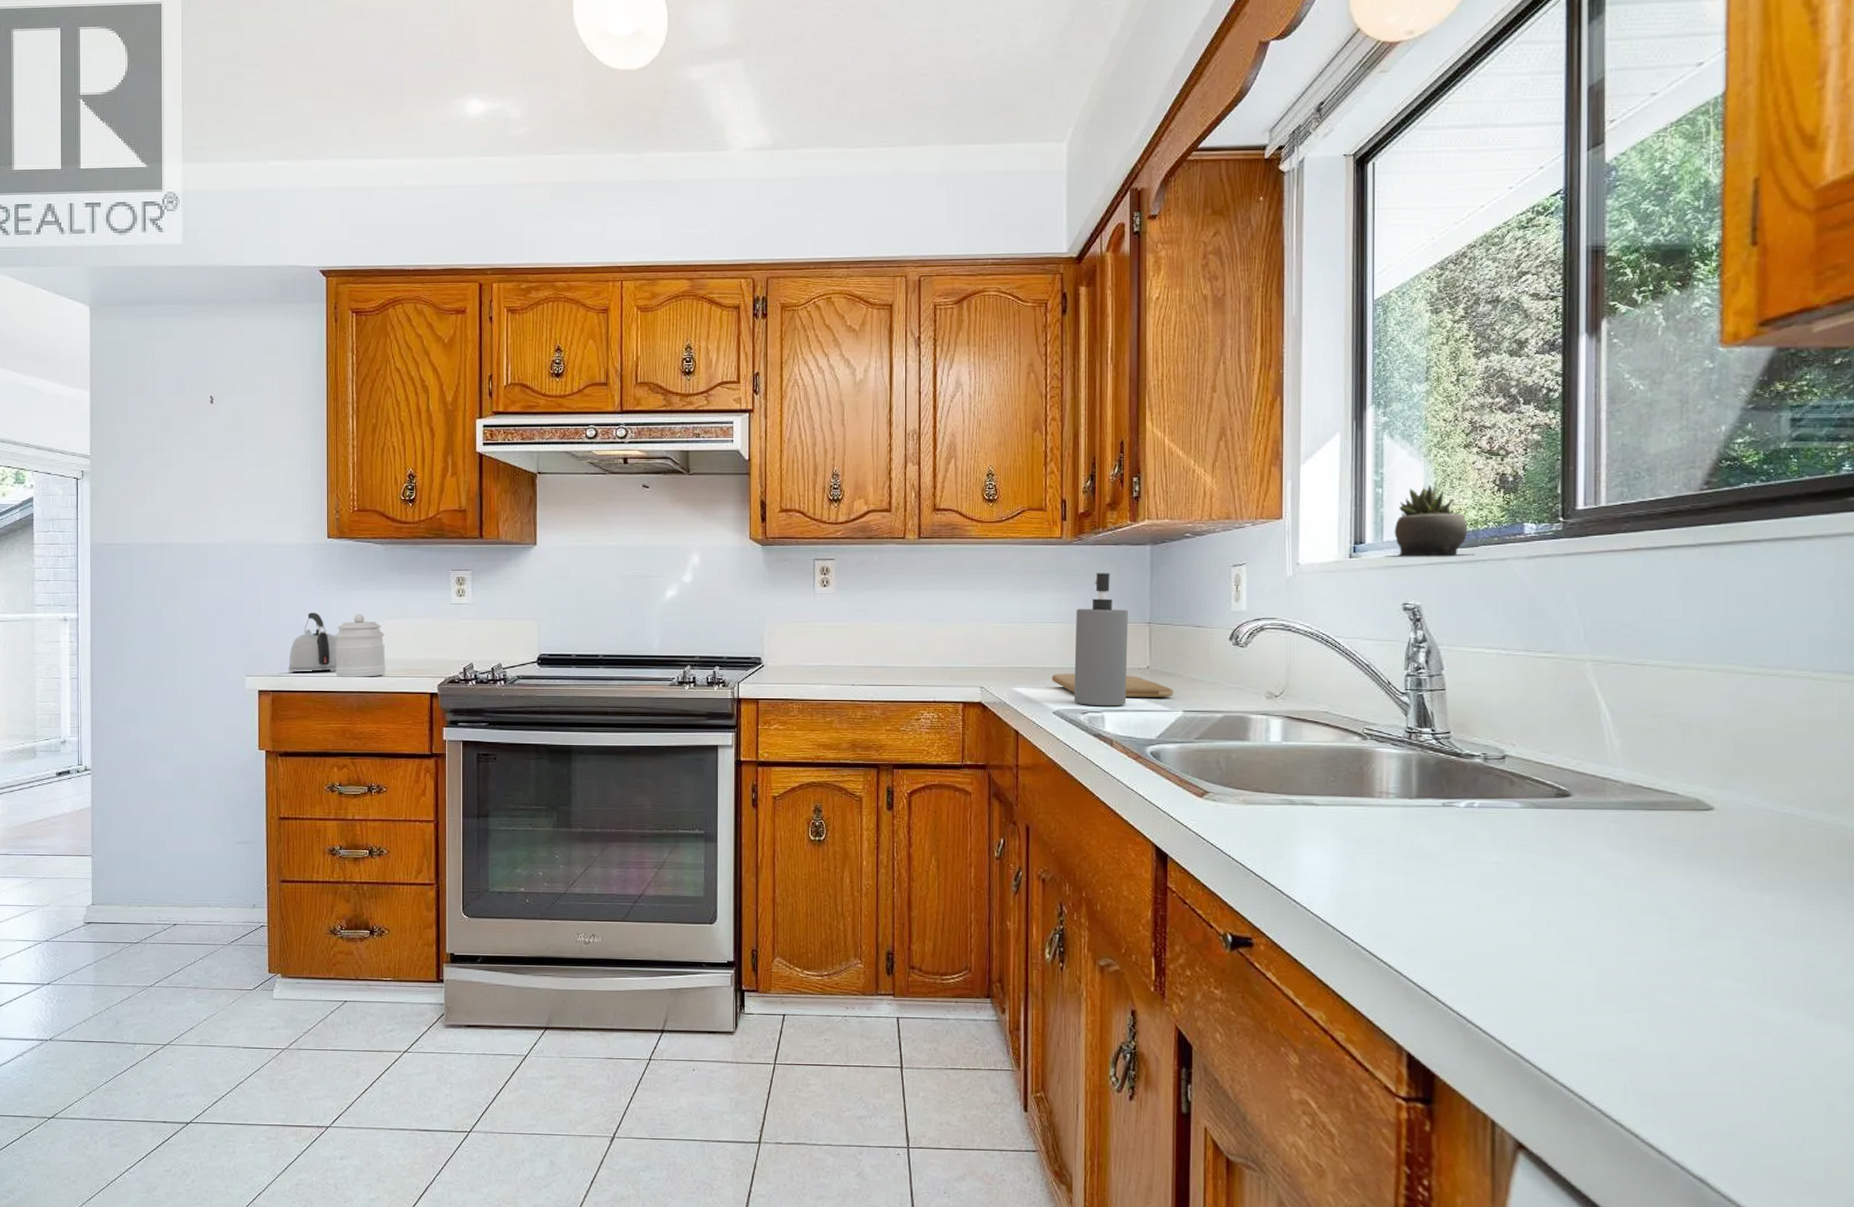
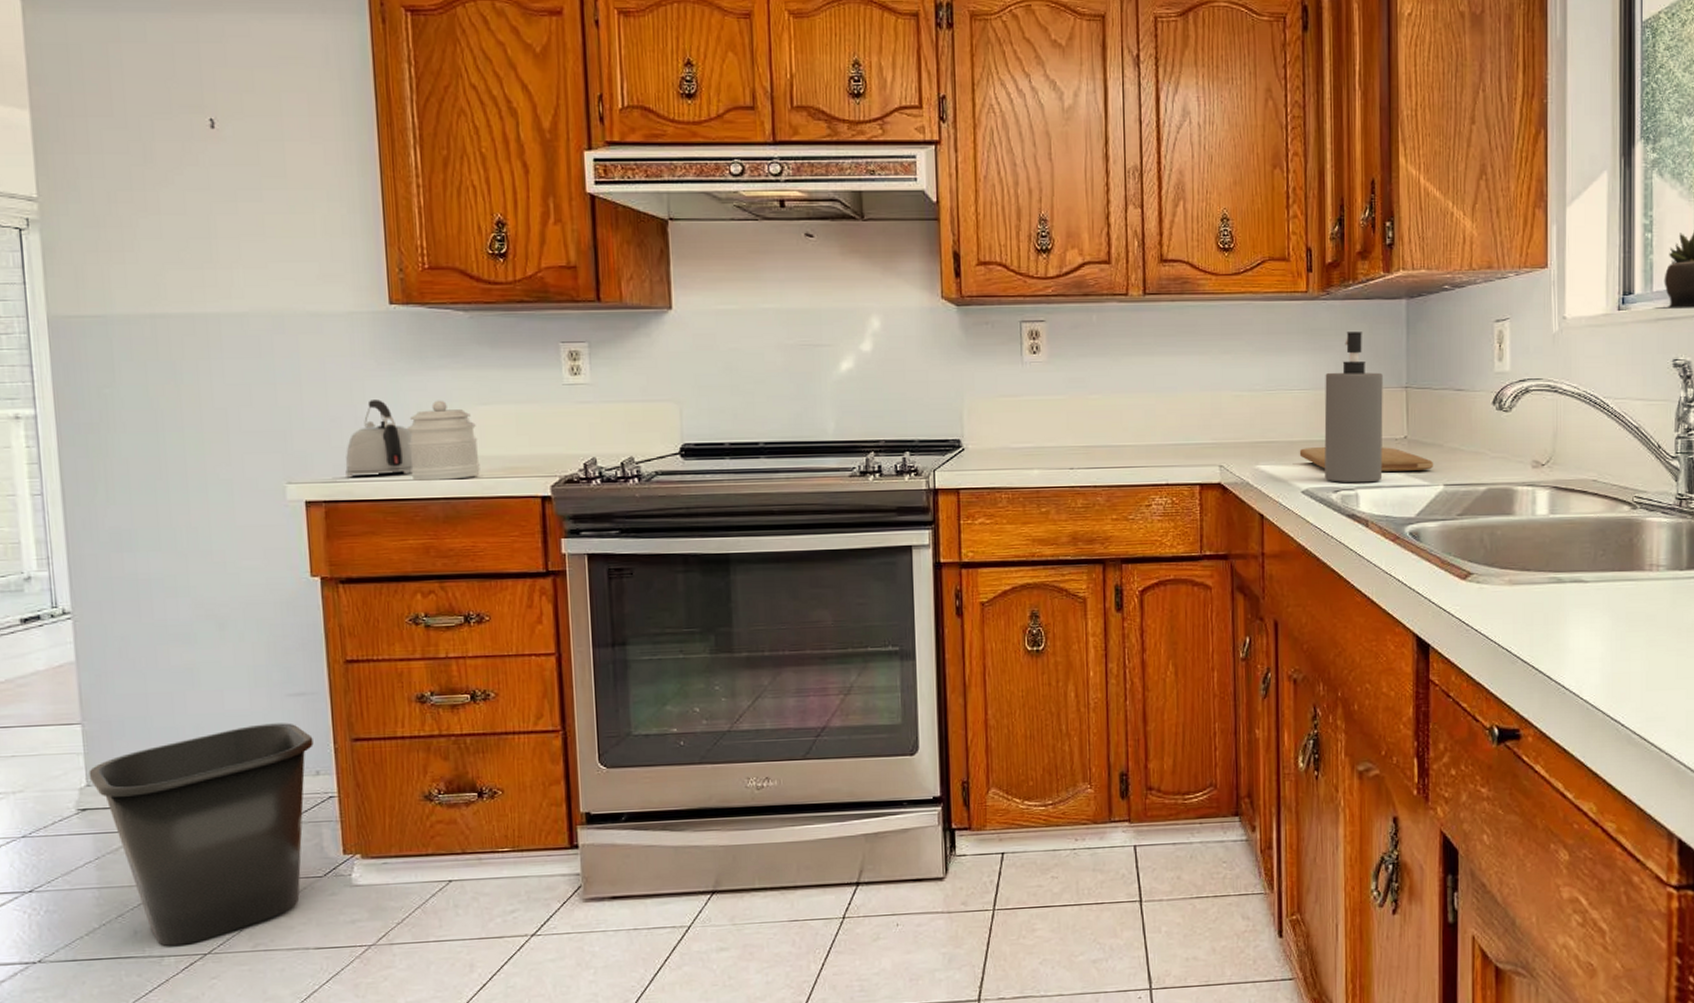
waste bin: none [94,864,252,1037] -> present [88,723,314,947]

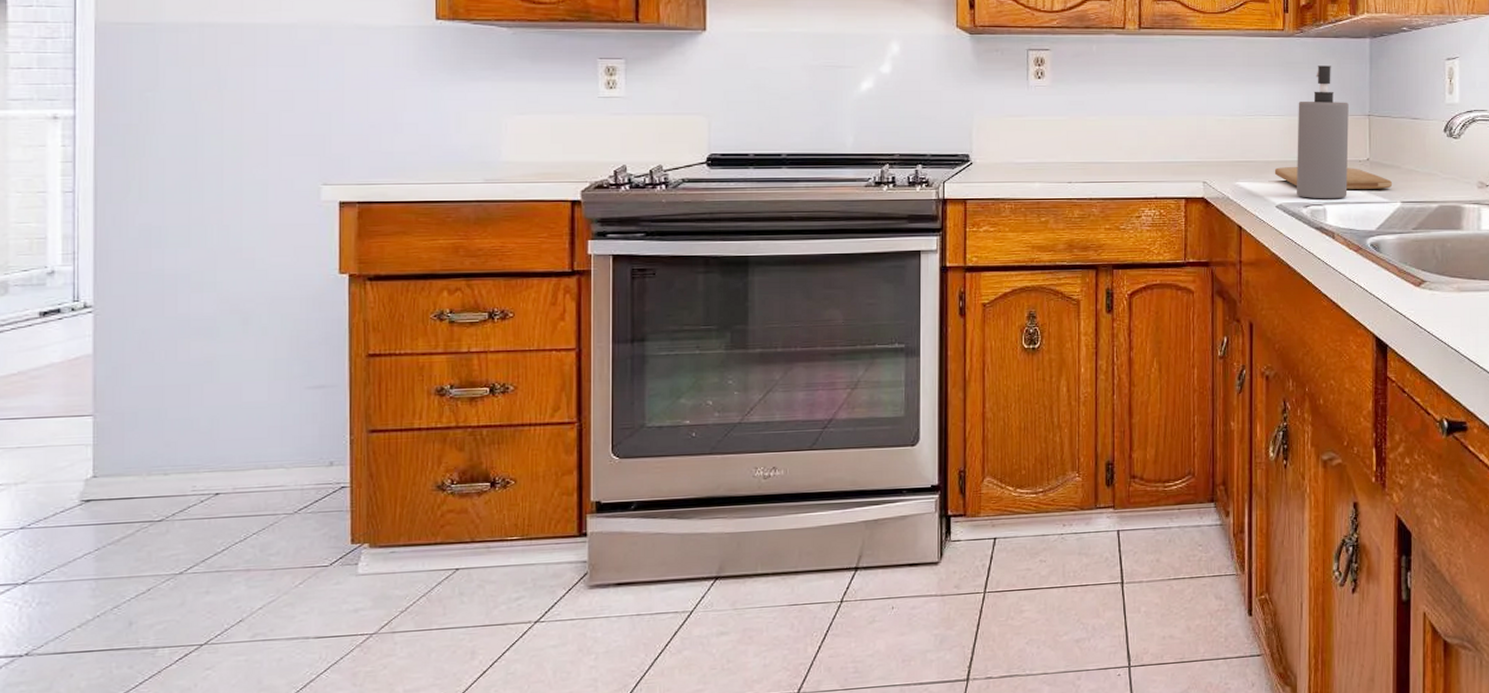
waste bin: present [88,723,314,947] -> none [96,414,329,638]
kettle: present [345,400,413,478] -> none [381,108,449,181]
jar: present [406,400,480,482] -> none [444,109,514,185]

